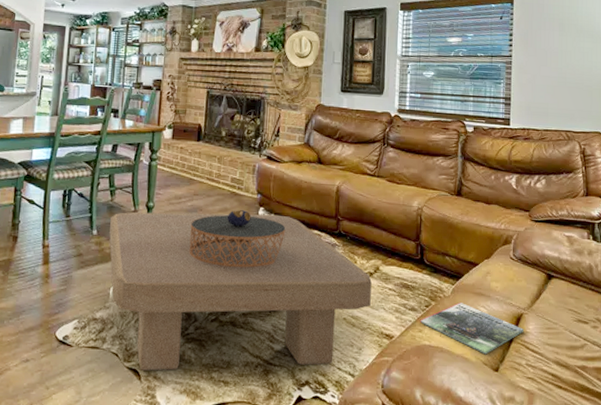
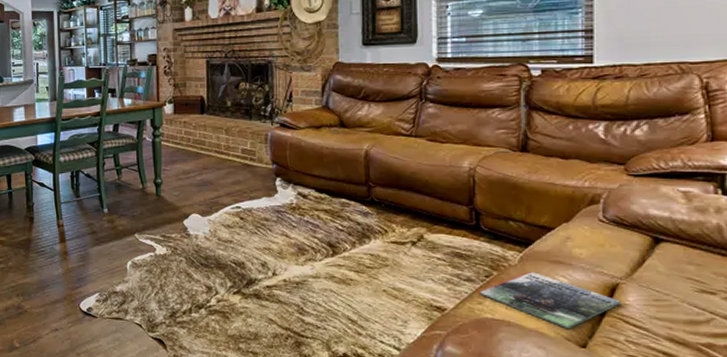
coffee table: present [109,212,372,371] -> none [120,184,415,341]
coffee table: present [189,210,286,268] -> none [202,182,308,240]

